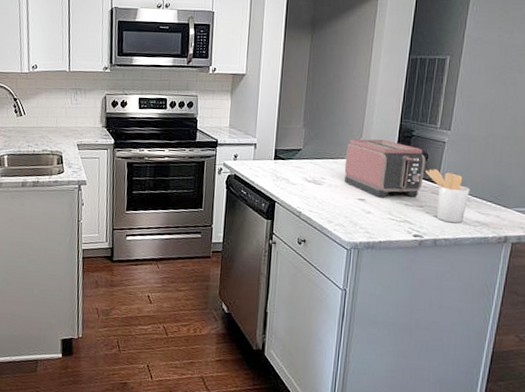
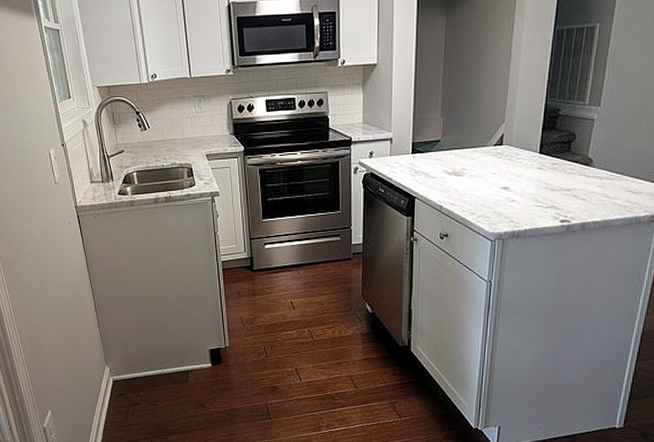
toaster: present [344,139,425,198] -> none [486,122,573,185]
utensil holder: present [425,169,470,223] -> none [572,149,621,205]

